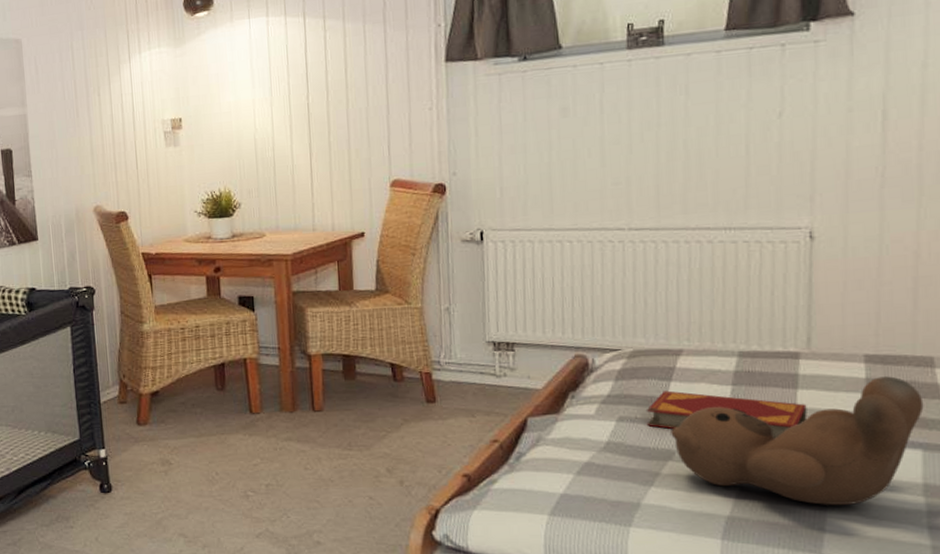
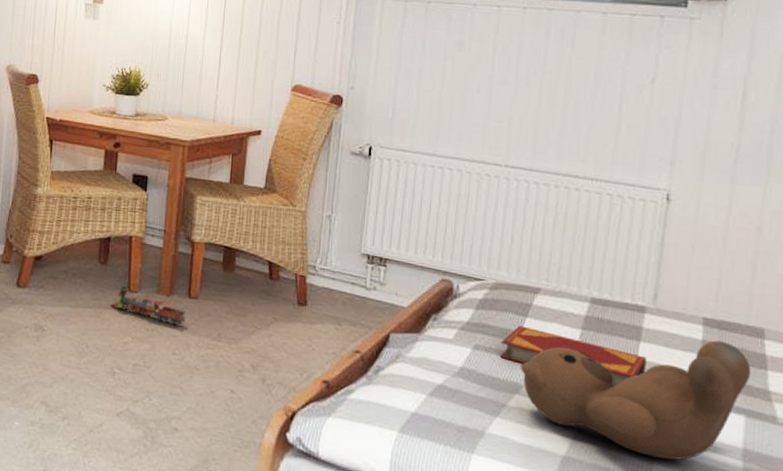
toy train: none [233,409,313,441] -> present [109,286,187,327]

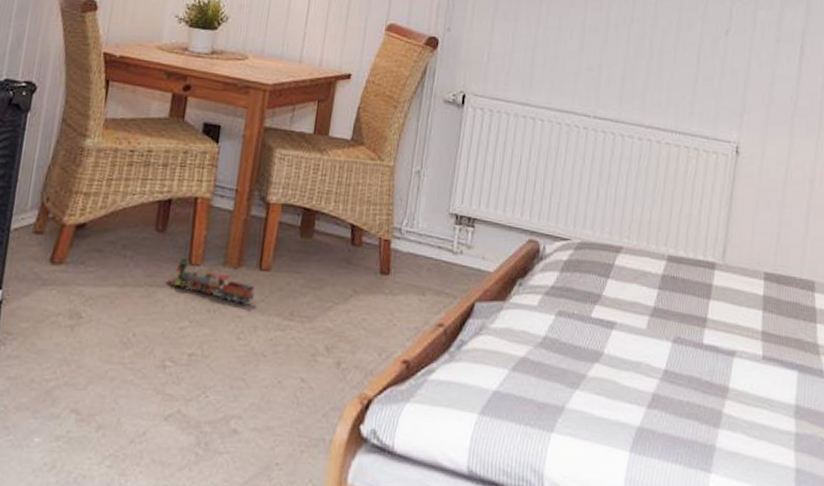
hardback book: present [499,325,647,387] -> none [581,288,716,349]
teddy bear: present [521,340,751,460] -> none [601,295,804,422]

